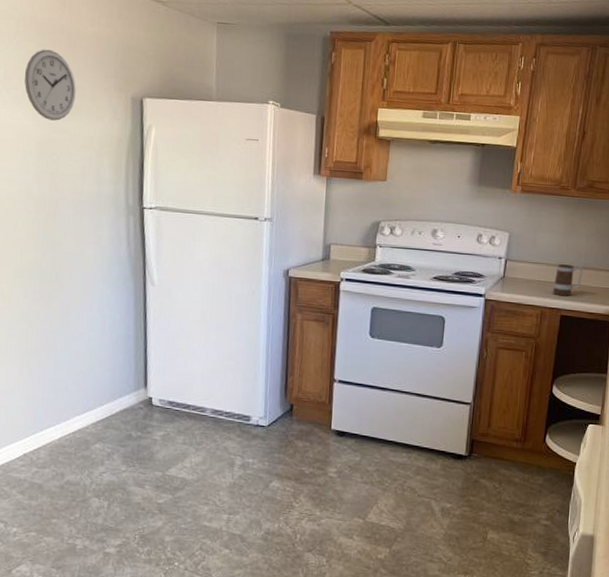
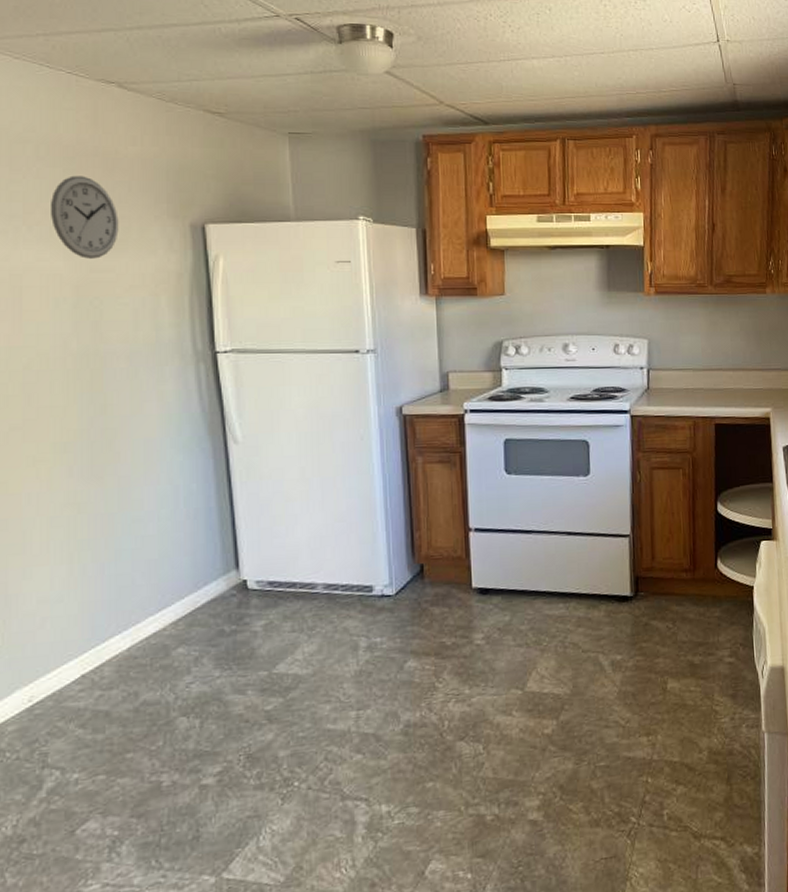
mug: present [553,264,583,297] -> none [702,367,733,403]

